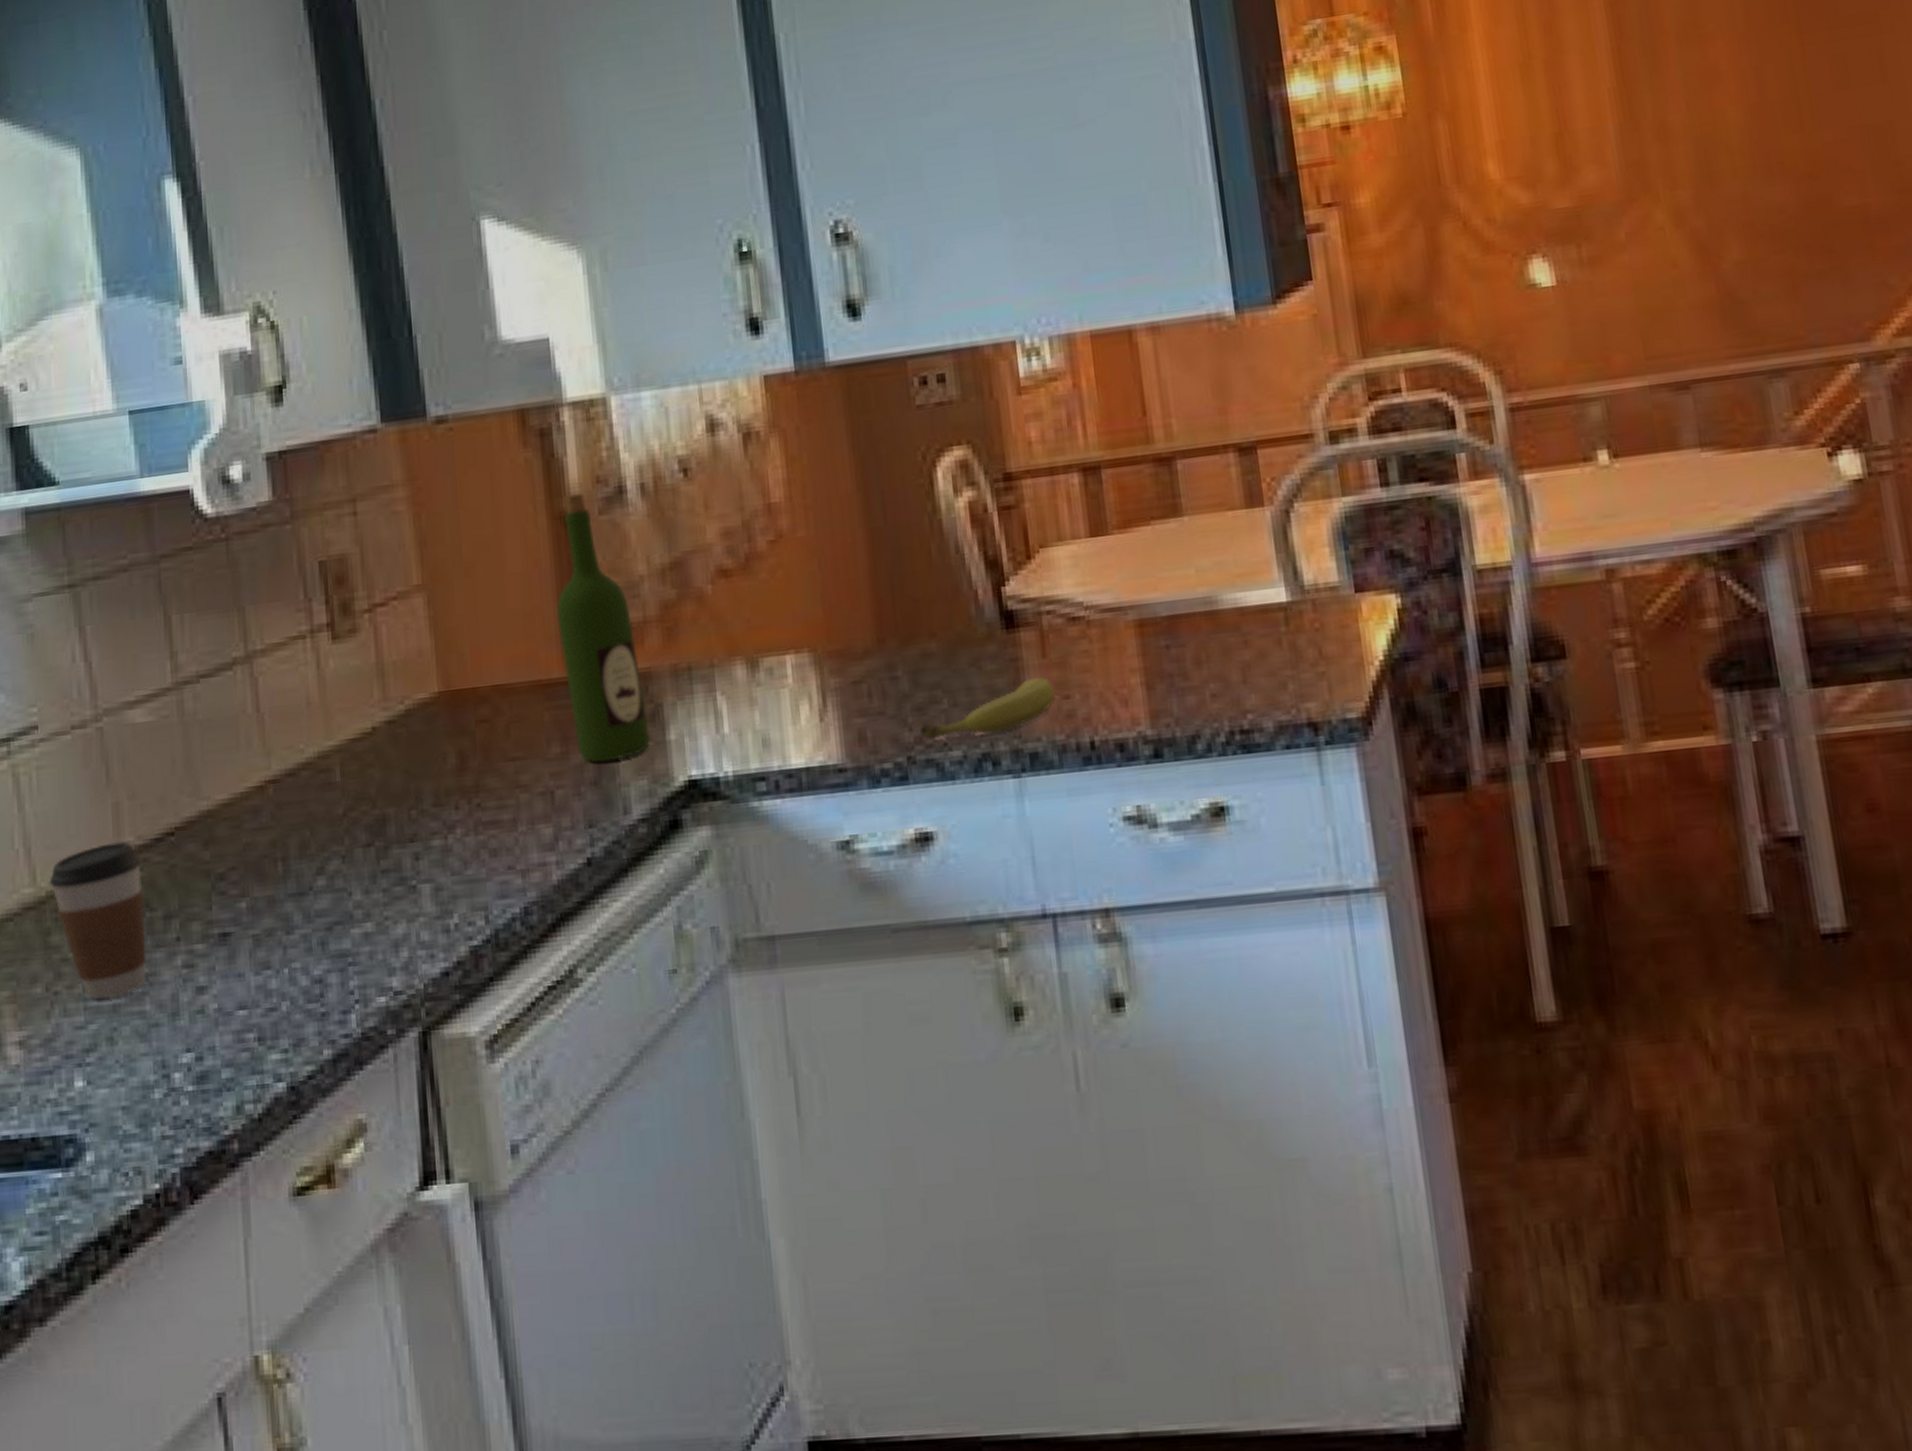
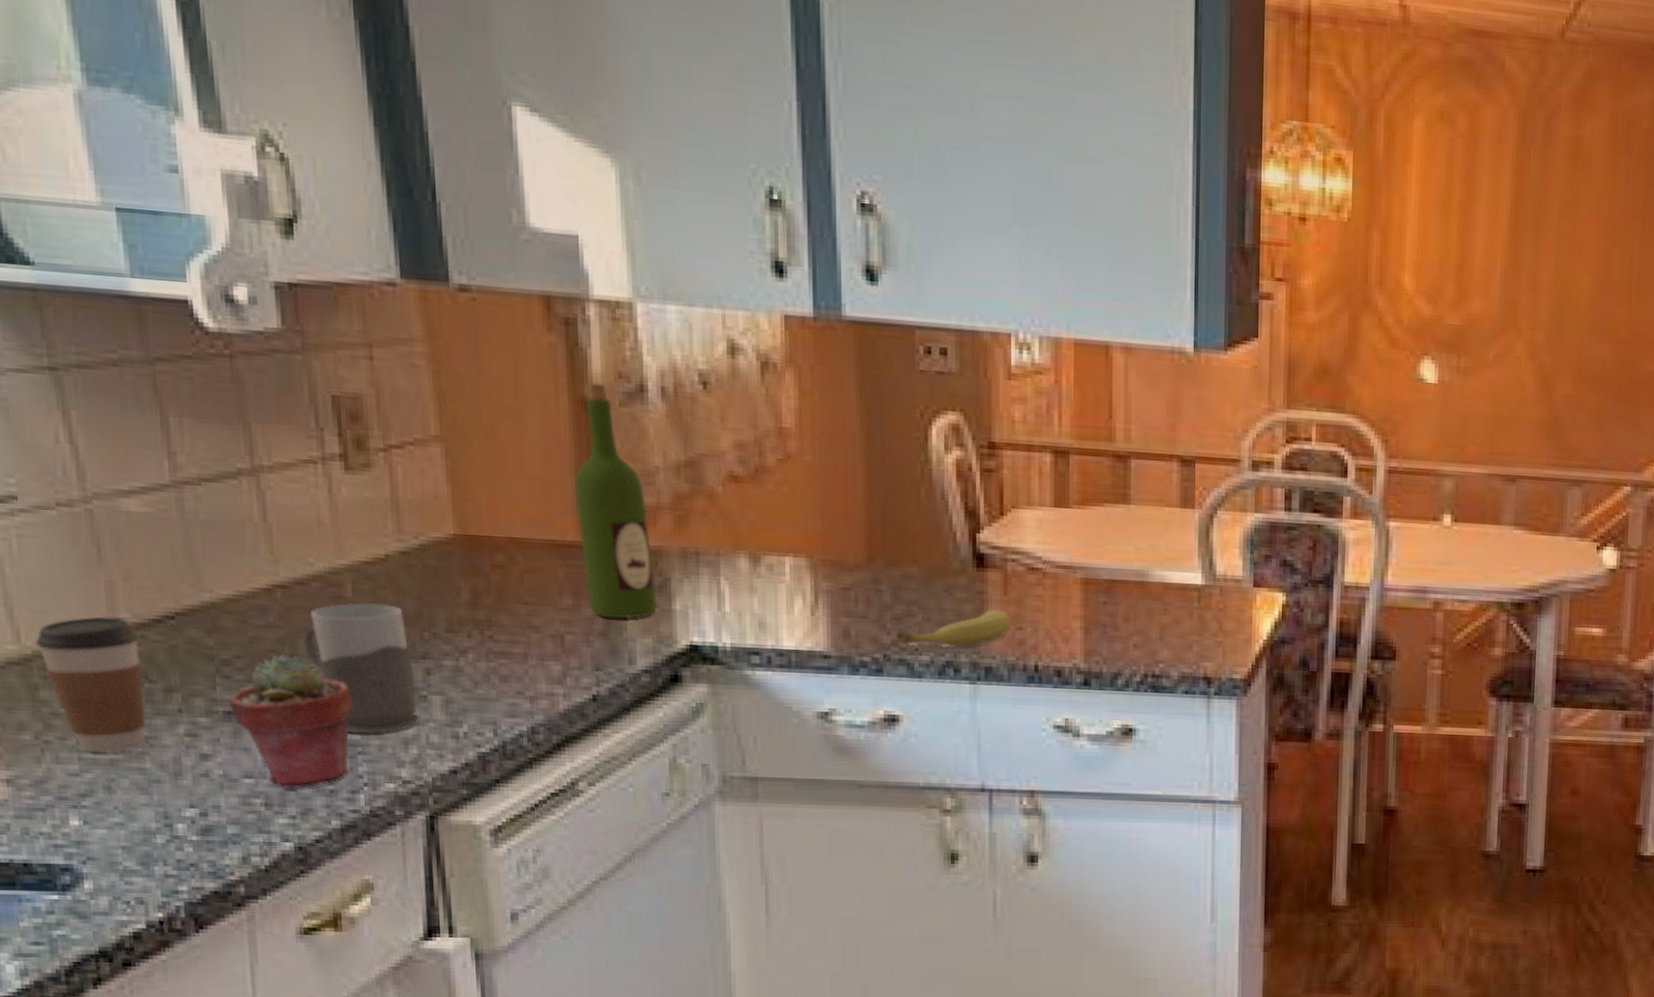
potted succulent: none [224,857,344,1018] -> present [229,653,354,789]
mug: none [294,784,409,941] -> present [303,603,419,733]

